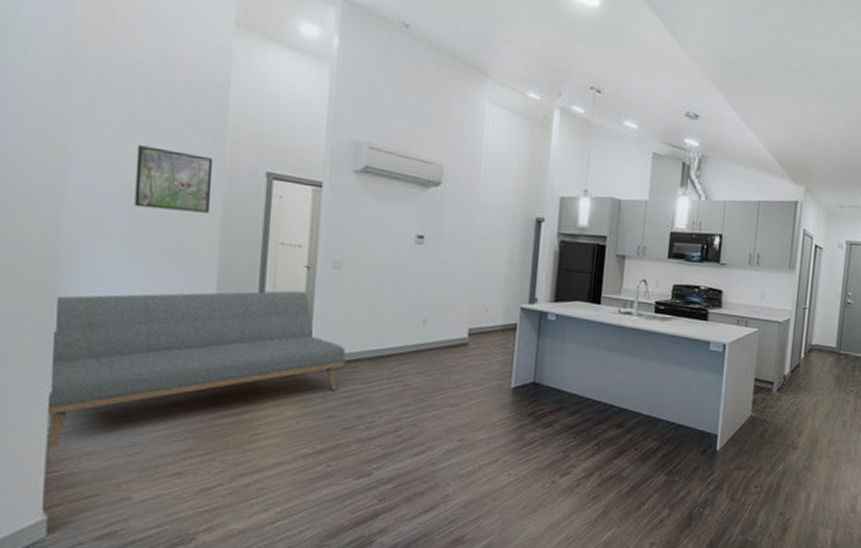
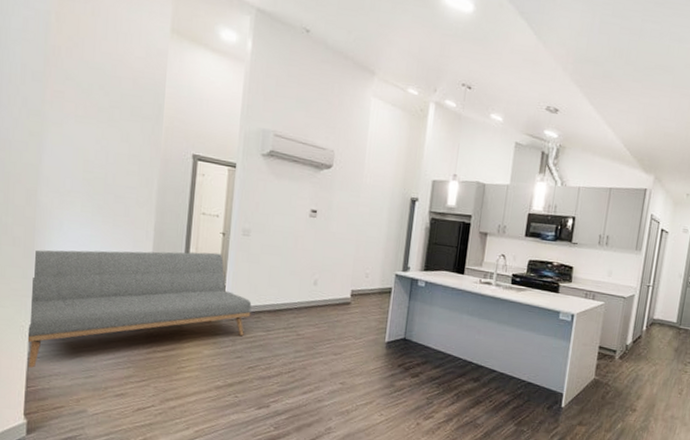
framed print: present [134,145,213,213] -> none [92,131,152,187]

